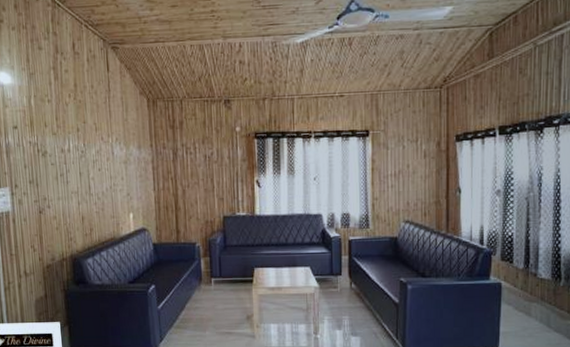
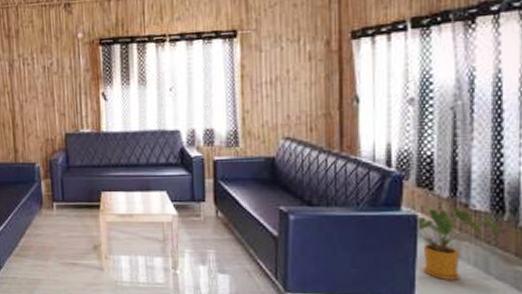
house plant: none [500,276,559,333] -> present [415,207,501,280]

